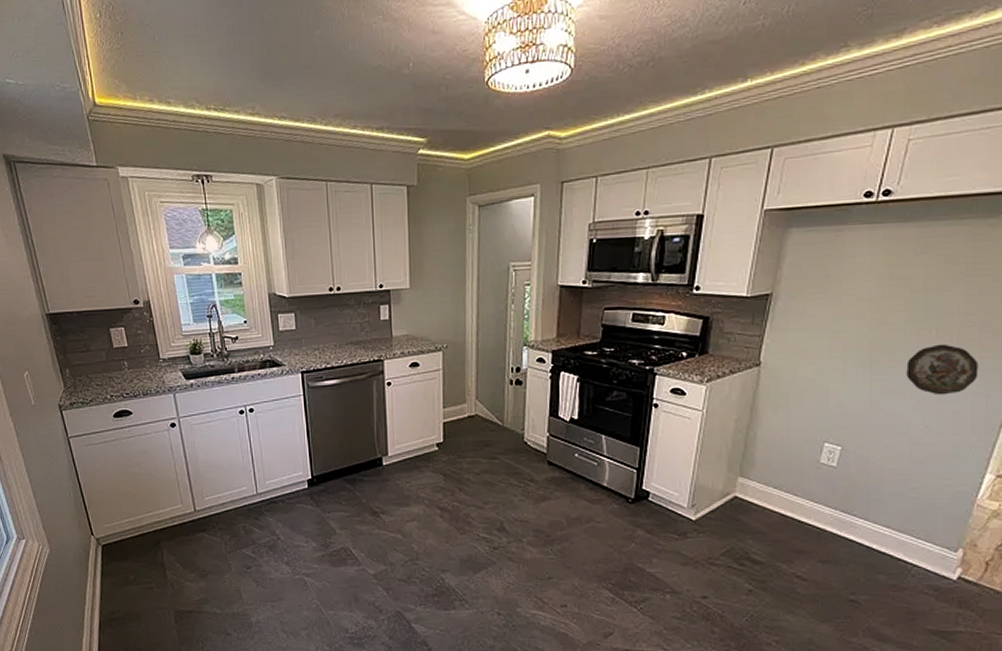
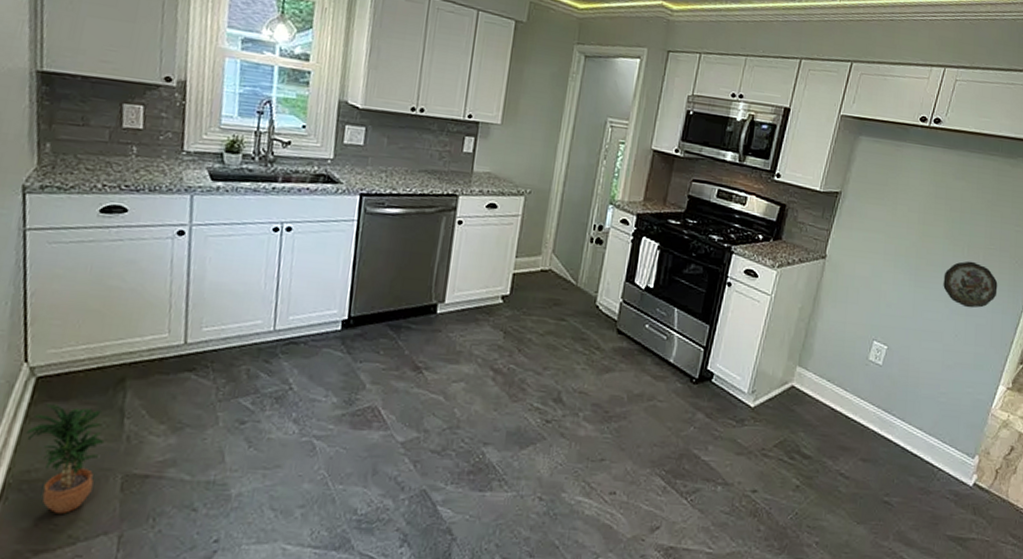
potted plant: none [105,564,157,641] -> present [26,404,105,514]

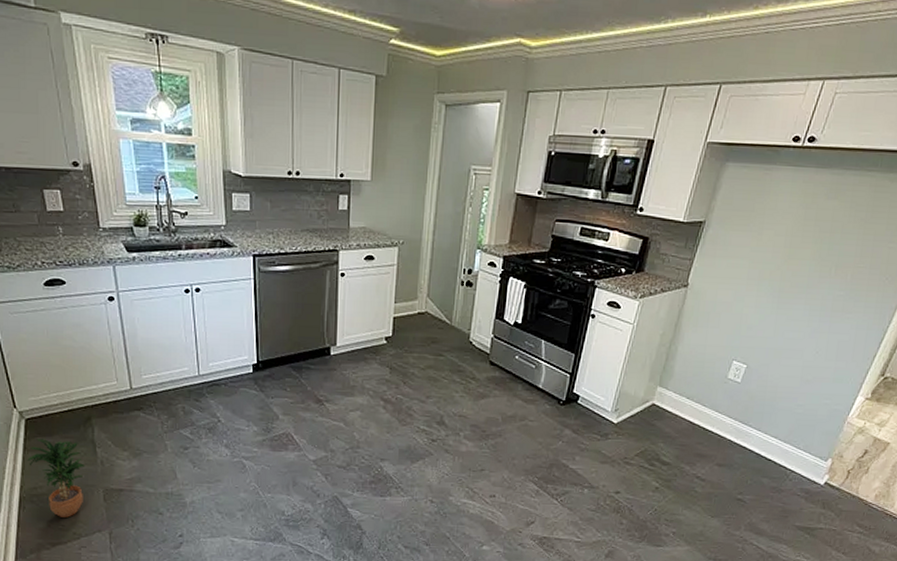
decorative plate: present [943,261,998,308] -> none [807,280,865,326]

